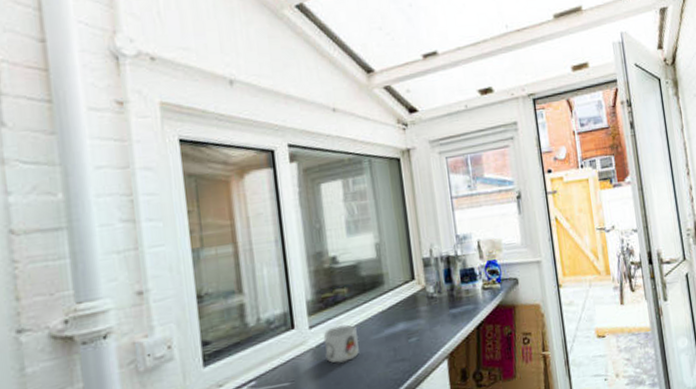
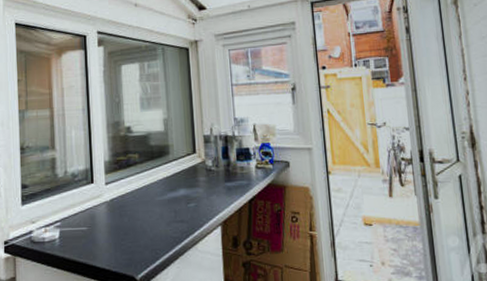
mug: present [323,324,359,364] -> none [116,185,146,218]

